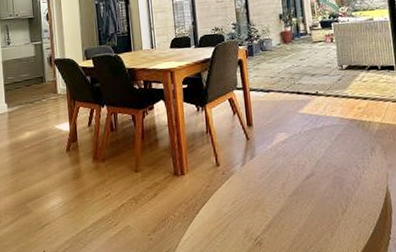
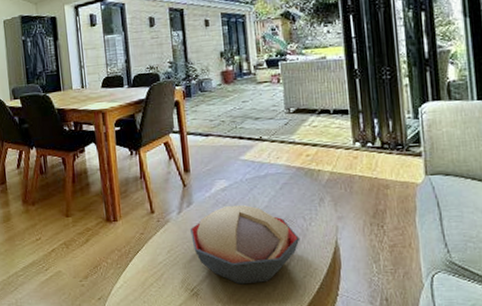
decorative bowl: none [254,156,355,232] -> present [190,205,300,285]

